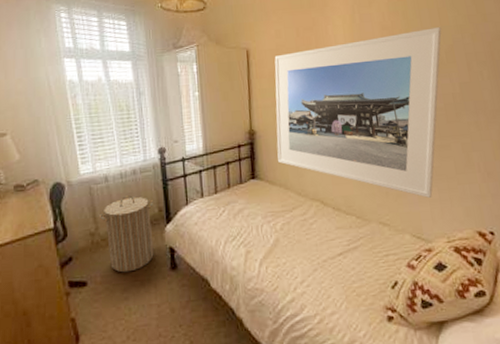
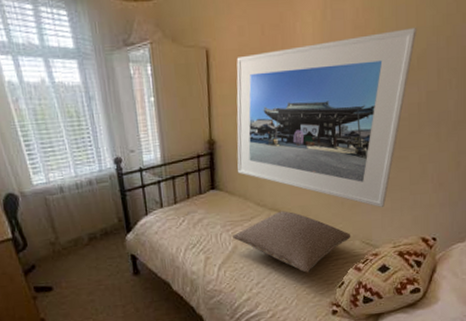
laundry hamper: present [98,195,154,273] -> none [57,206,116,279]
pillow: none [274,201,400,270] -> present [233,211,351,273]

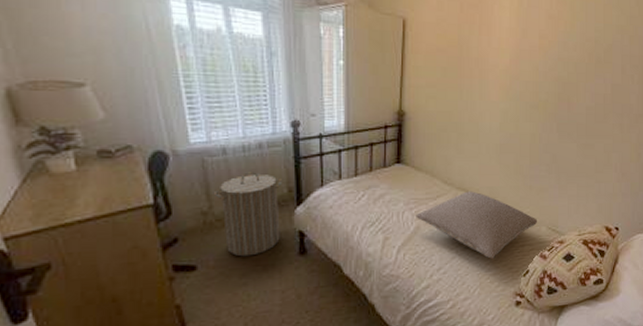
laundry hamper: none [57,206,116,279] -> present [213,172,282,257]
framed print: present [236,28,417,207] -> none [427,24,604,193]

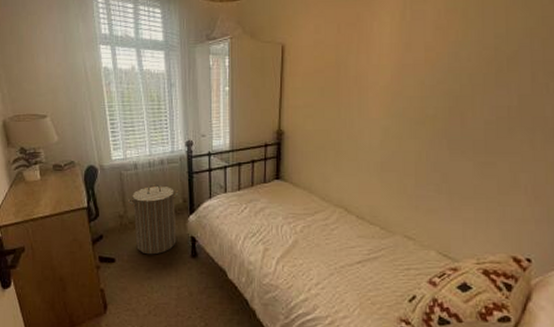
pillow: present [416,191,538,259] -> none [294,209,426,280]

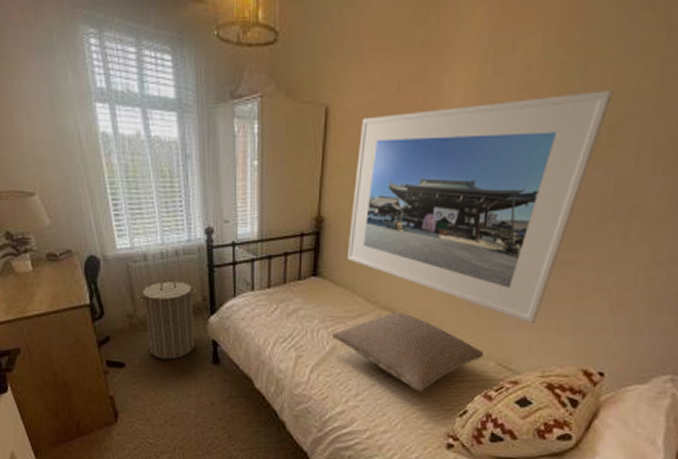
pillow: none [294,209,426,280] -> present [332,312,484,392]
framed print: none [304,29,507,216] -> present [348,91,614,323]

